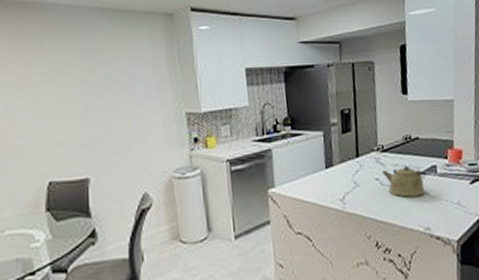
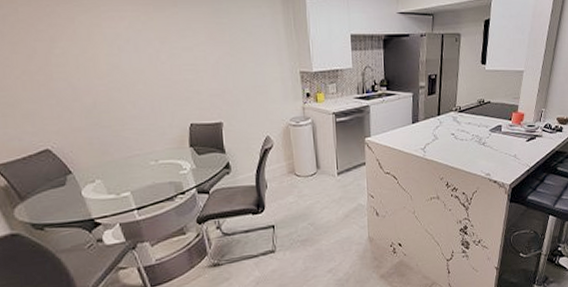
kettle: present [381,165,428,197] -> none [457,124,494,150]

